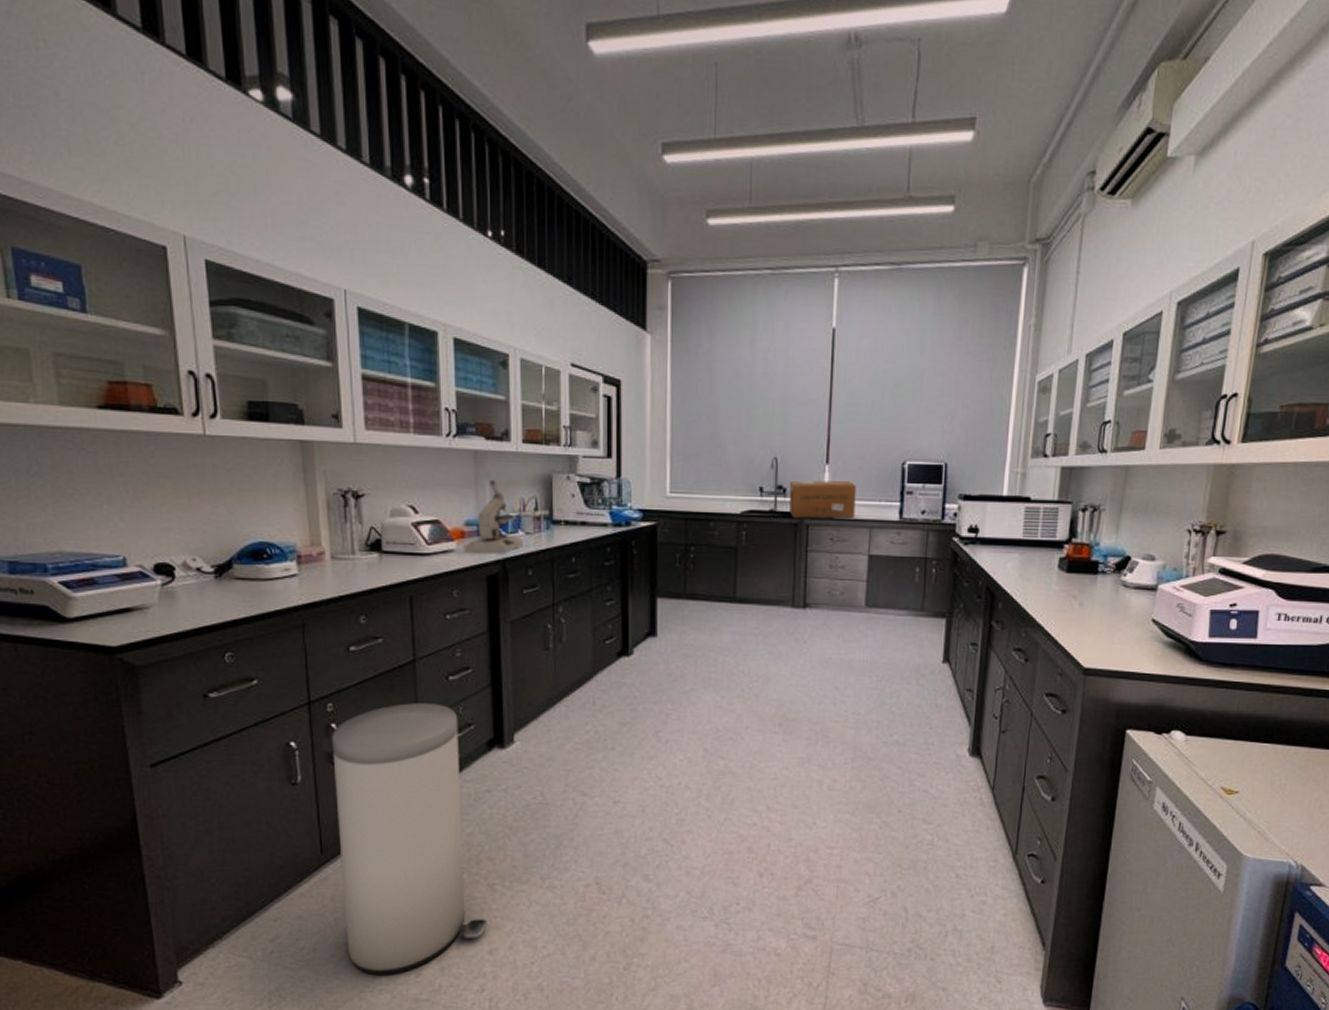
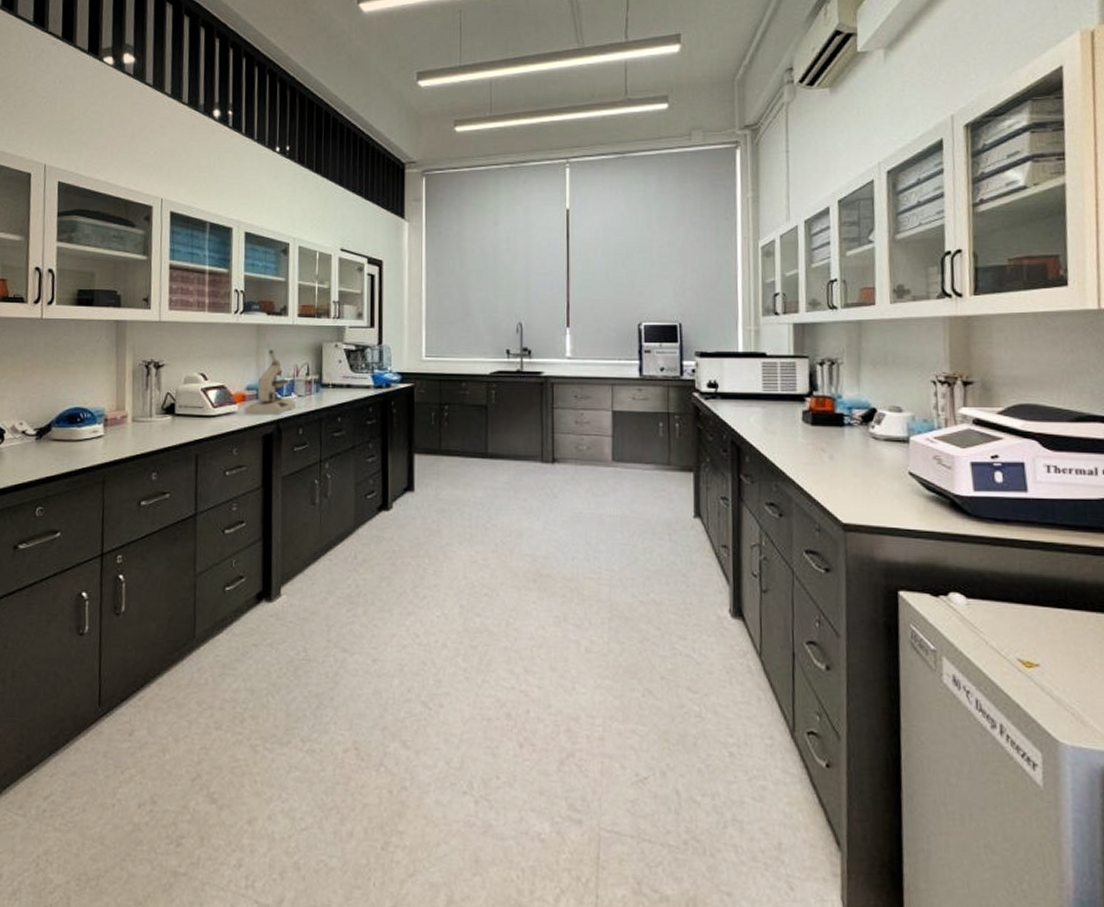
pedal bin: present [321,703,488,976] -> none [108,555,249,844]
box: present [789,480,856,519] -> none [533,341,597,377]

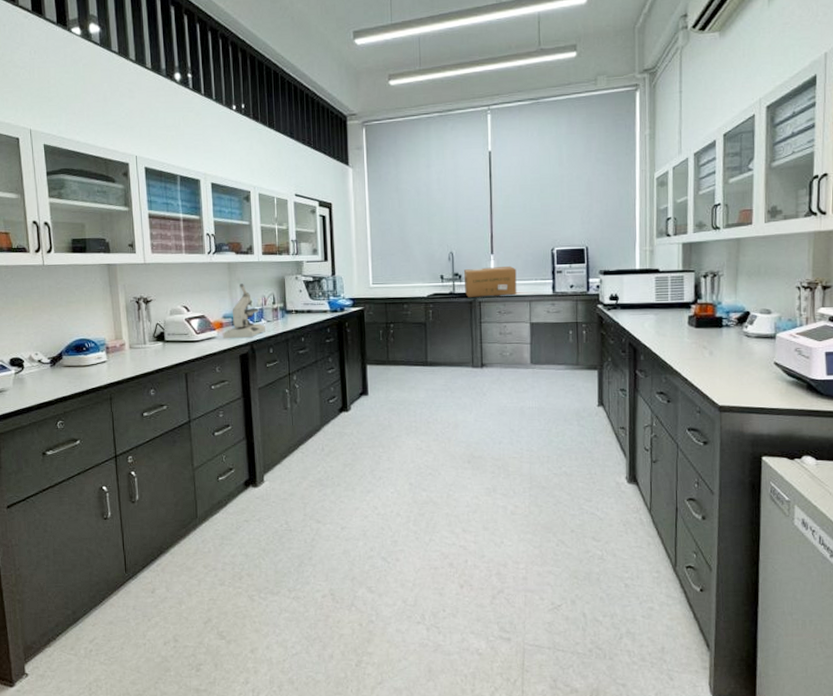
box: none [533,341,597,377] -> present [463,265,517,297]

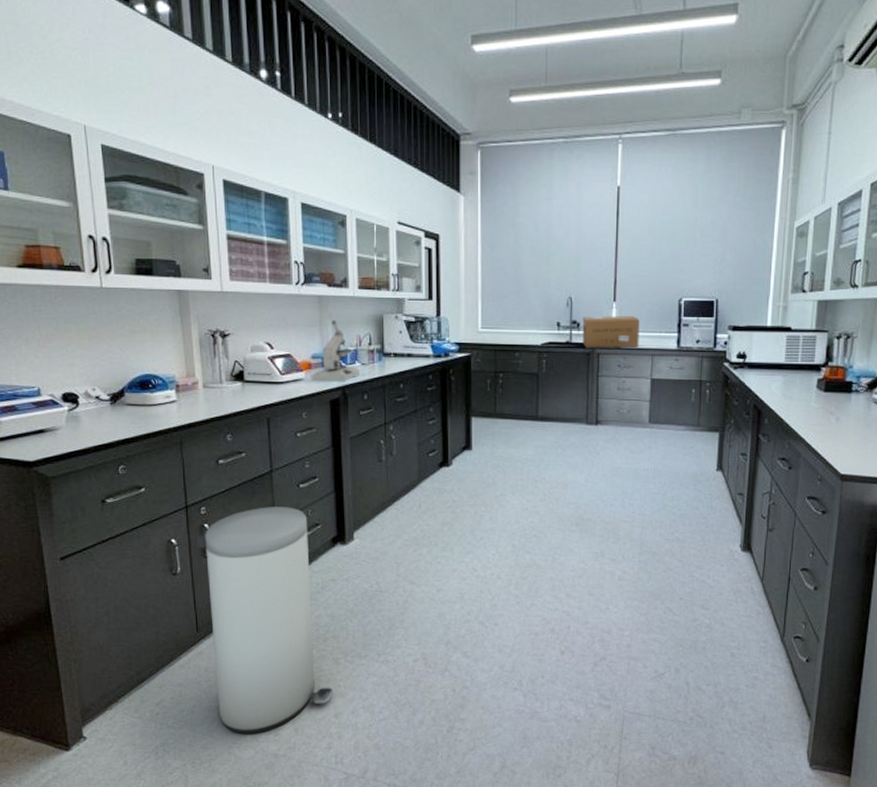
pedal bin: none [124,454,250,670] -> present [196,507,334,735]

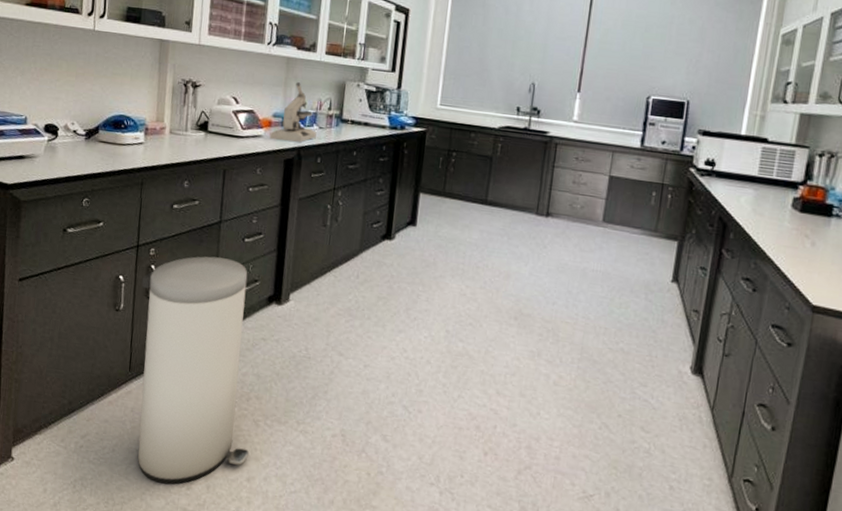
box: present [582,315,640,348] -> none [541,105,604,142]

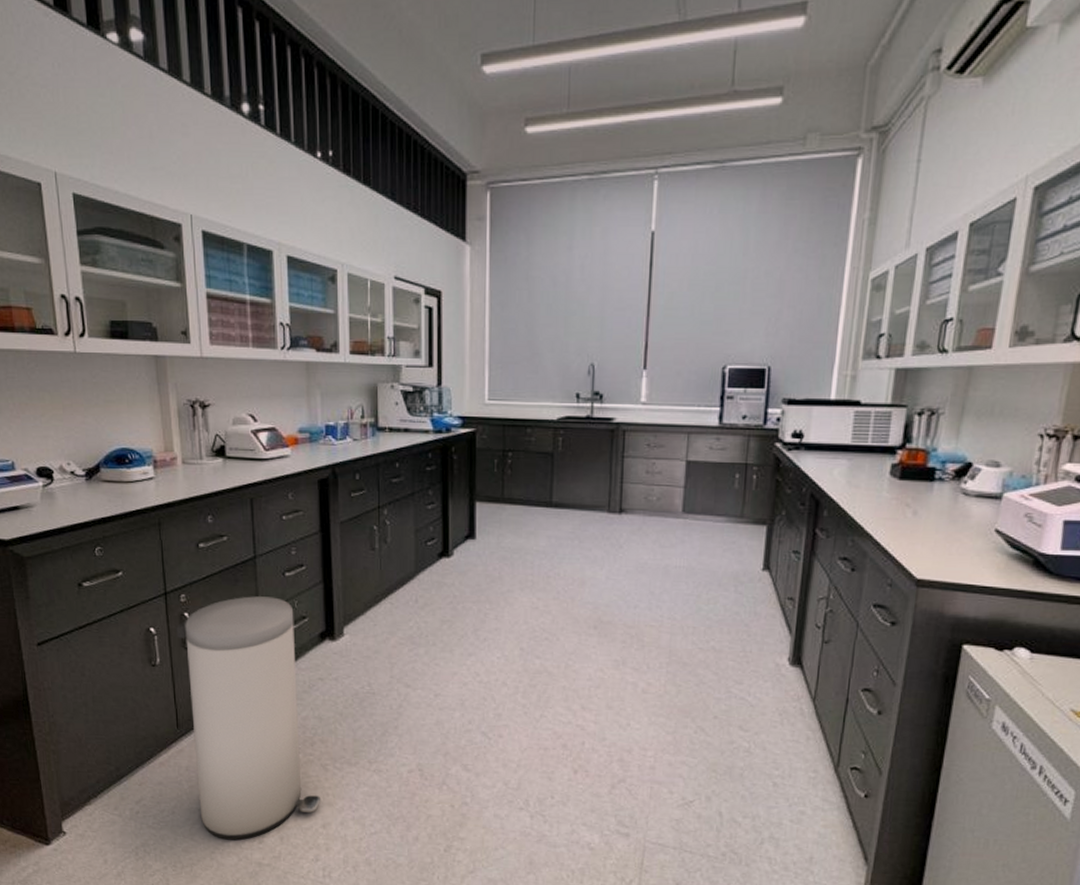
microscope: present [269,82,317,143] -> none [297,390,351,460]

